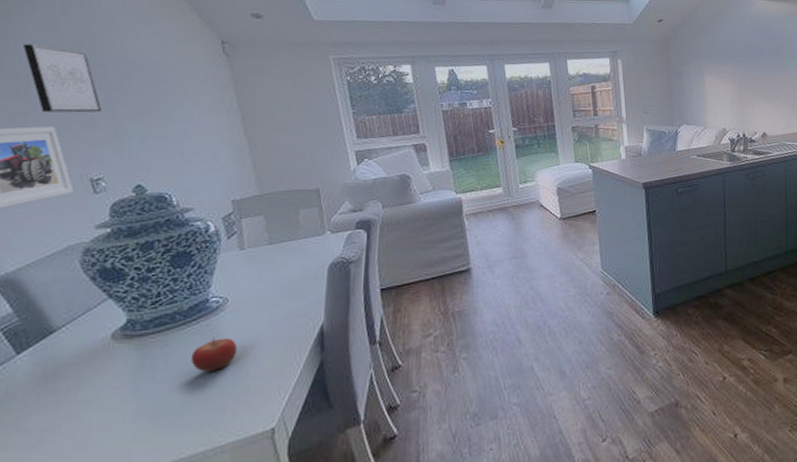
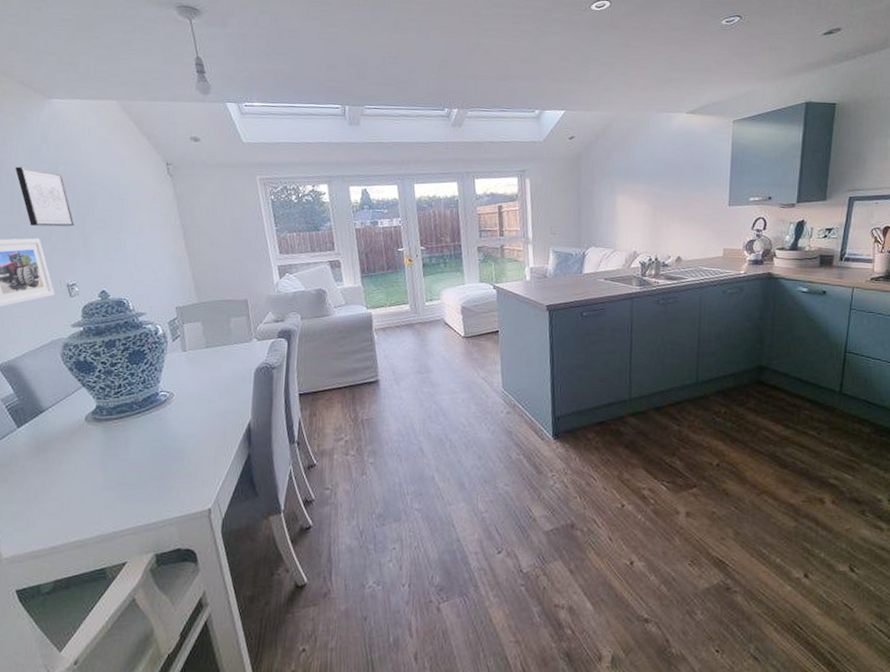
fruit: present [190,338,238,373] -> none [145,427,181,456]

